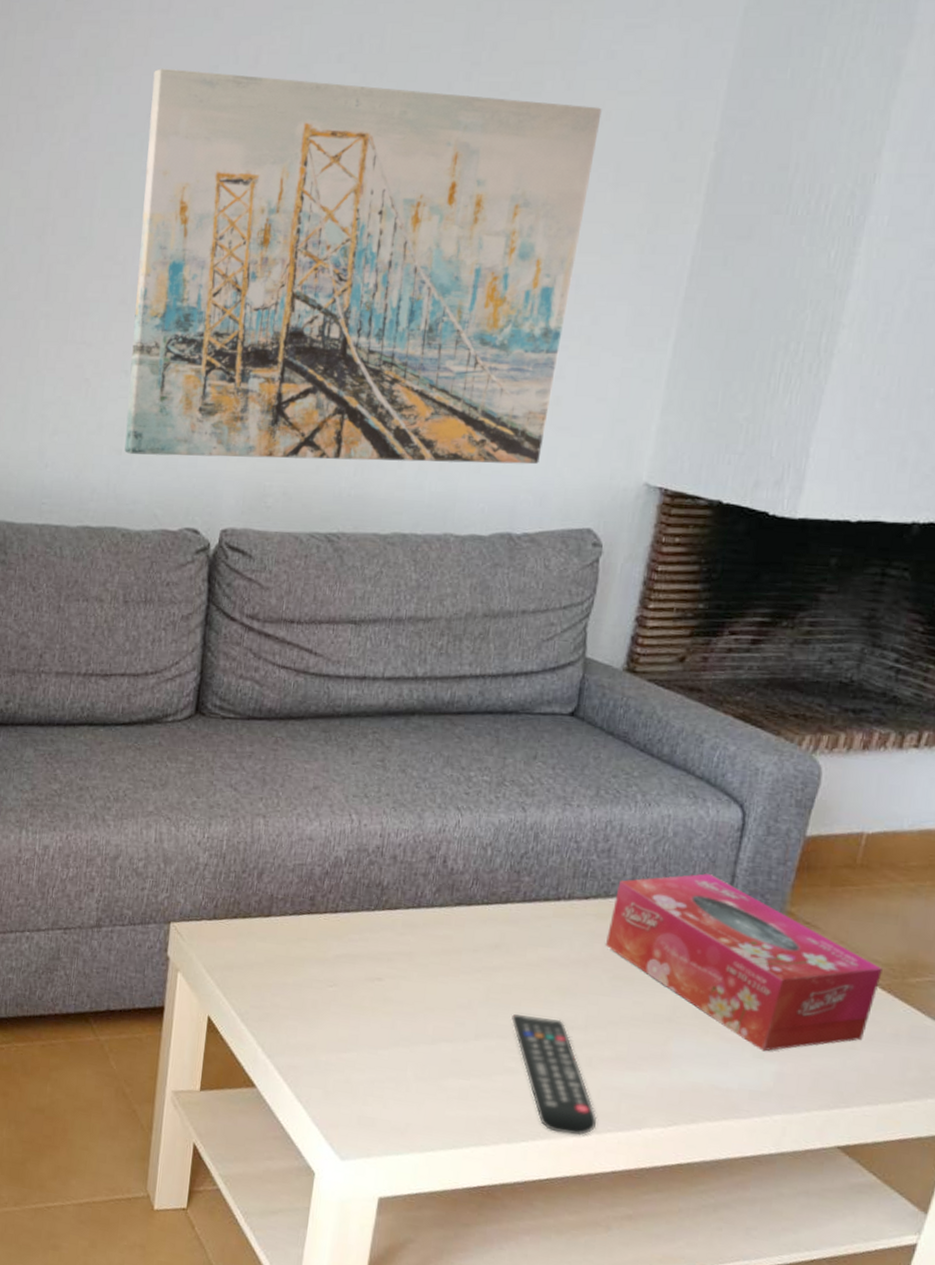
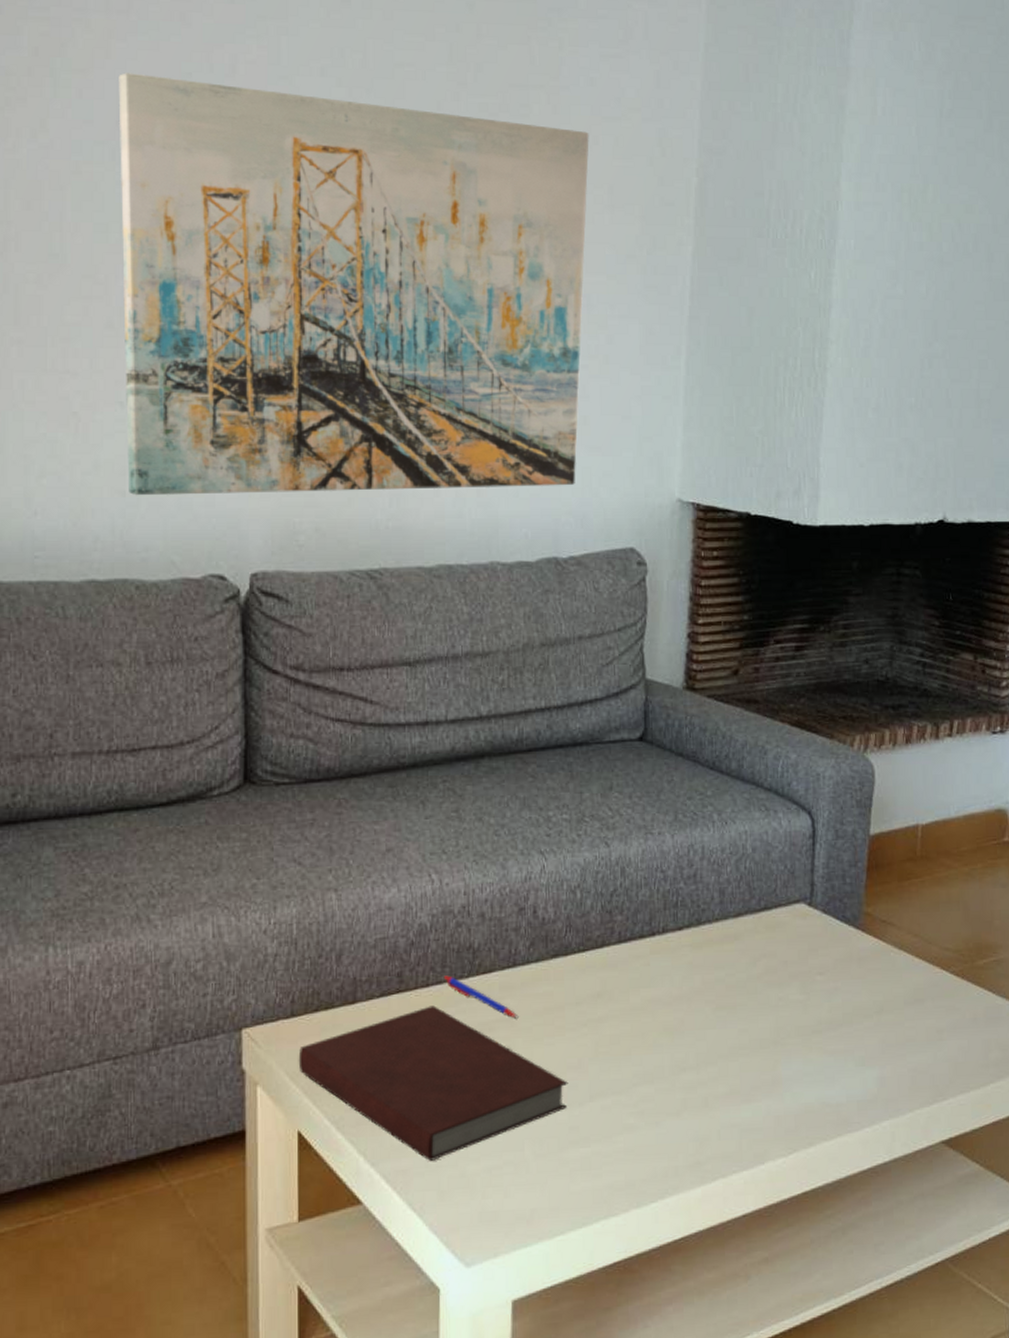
notebook: none [215,930,456,1064] -> present [298,1005,568,1161]
pen: none [351,906,416,953] -> present [443,975,517,1018]
remote control: present [511,1014,598,1136] -> none [624,1062,722,1185]
tissue box: present [606,873,882,1052] -> none [705,886,954,1058]

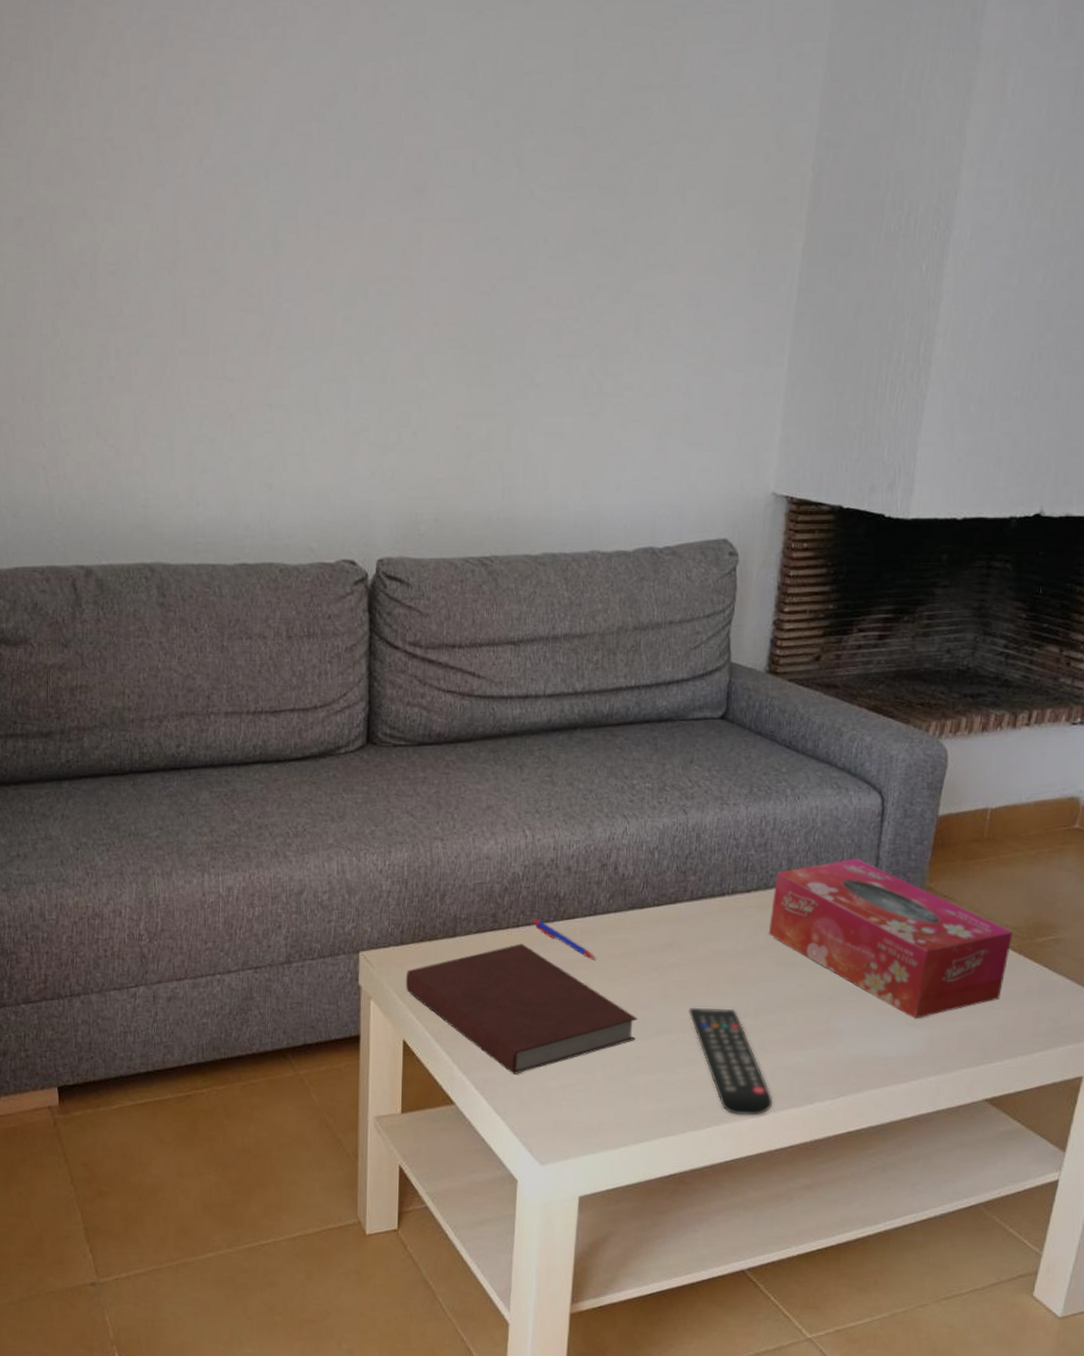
wall art: present [118,73,589,496] -> none [273,96,707,489]
remote control: none [624,1062,722,1185] -> present [689,1008,773,1116]
tissue box: none [705,886,954,1058] -> present [769,859,1013,1019]

